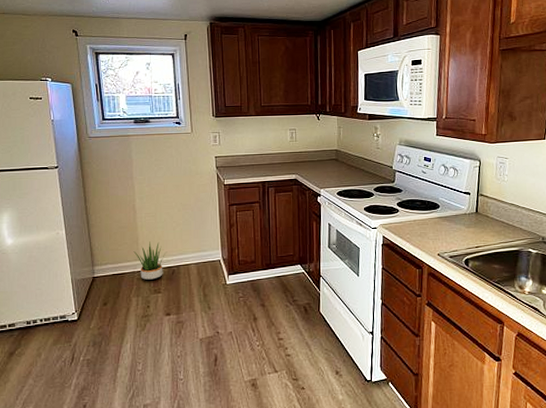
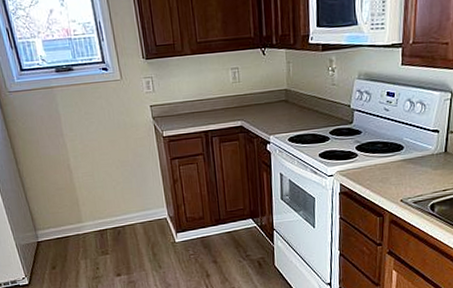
potted plant: present [133,241,165,281] -> none [75,202,109,243]

